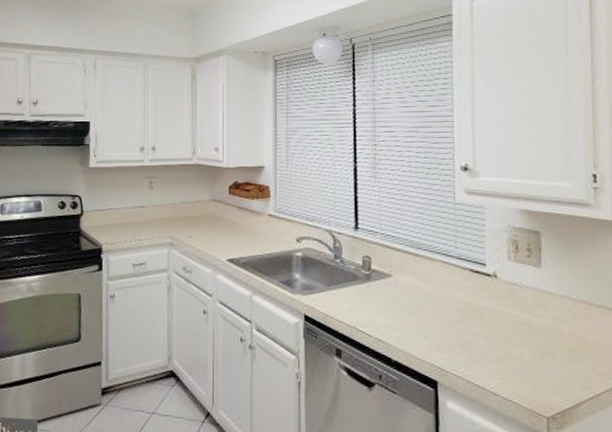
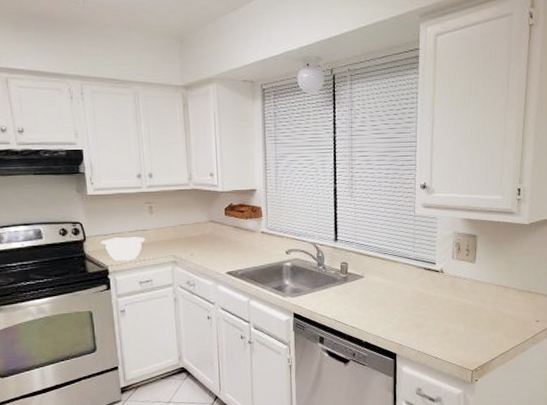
mixing bowl: none [97,214,143,239] -> present [100,237,146,261]

